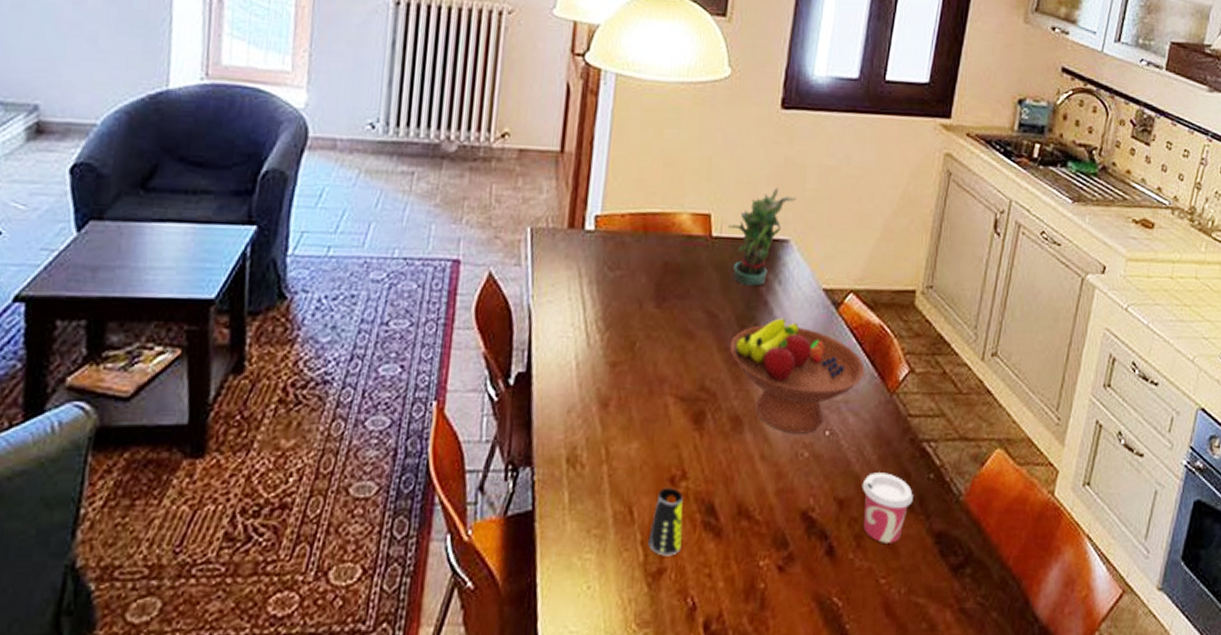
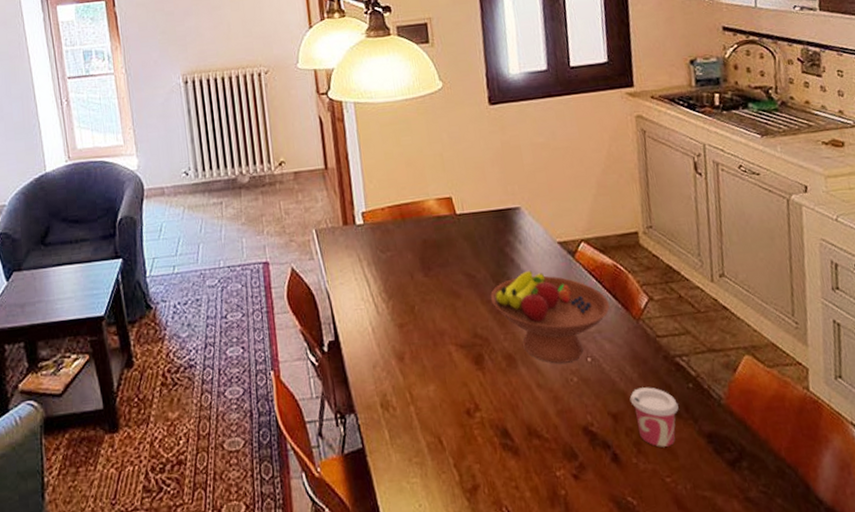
cup: present [648,487,683,556] -> none [459,418,488,475]
potted plant: present [728,188,796,287] -> none [468,168,518,249]

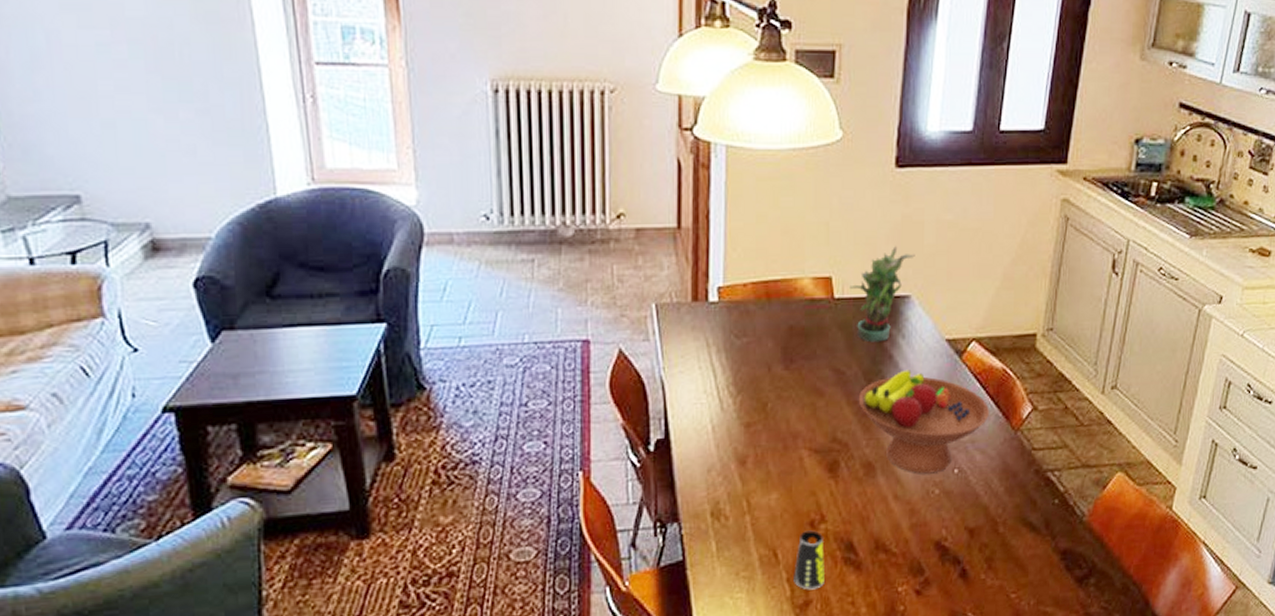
cup: none [459,418,488,475] -> present [794,530,825,590]
potted plant: none [468,168,518,249] -> present [850,246,915,343]
cup: present [629,387,679,447] -> none [991,502,1039,563]

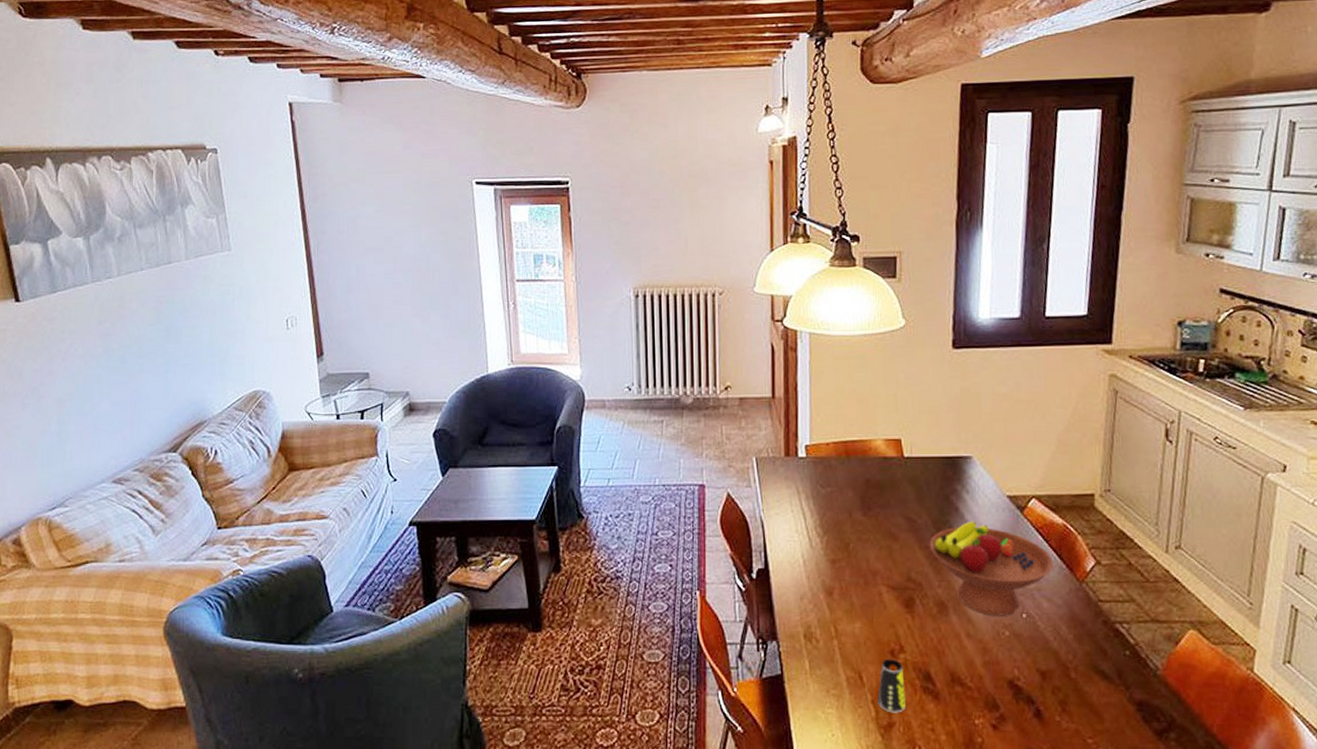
potted plant: present [850,246,915,343] -> none [917,414,974,496]

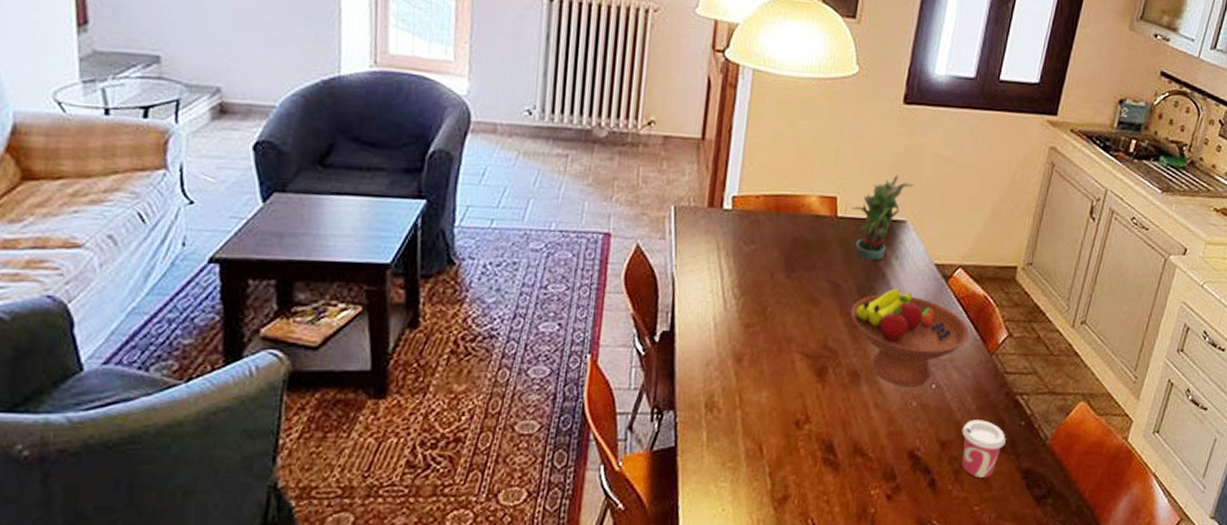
cup: present [877,658,906,713] -> none [775,429,806,486]
potted plant: none [917,414,974,496] -> present [852,175,914,261]
cup: none [1061,649,1111,709] -> present [962,420,1006,478]

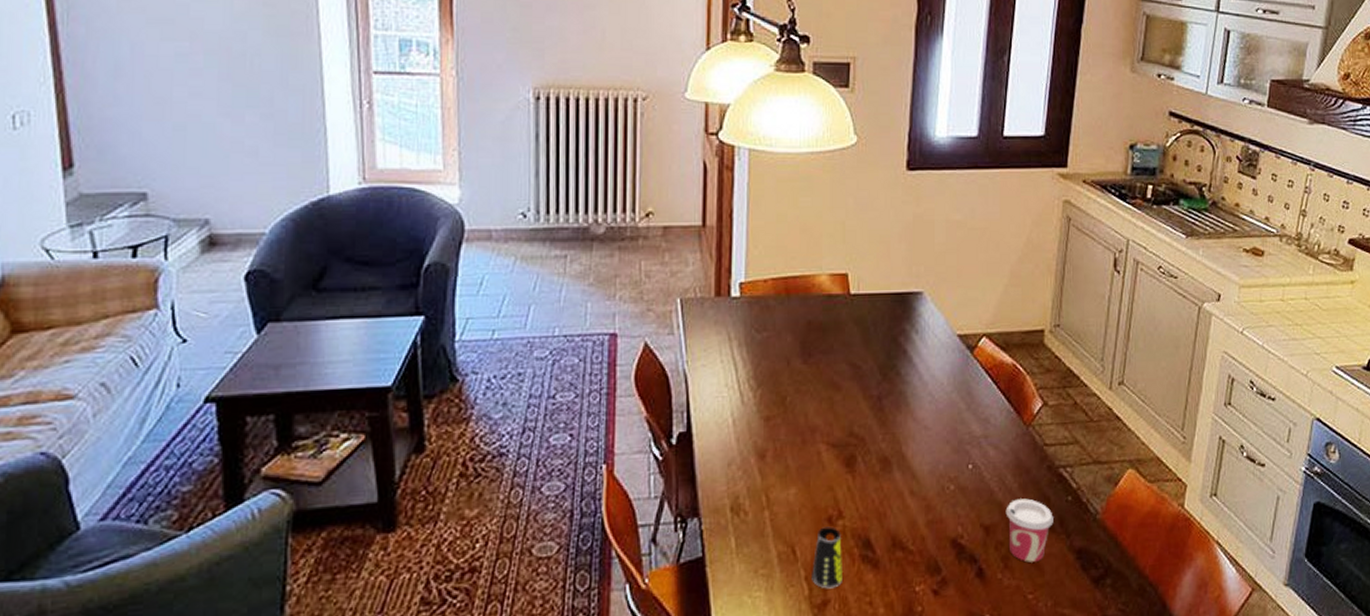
cup: none [775,429,806,486] -> present [812,526,842,589]
fruit bowl: present [850,288,970,387] -> none [874,364,1002,470]
potted plant: present [852,175,914,261] -> none [865,245,927,338]

